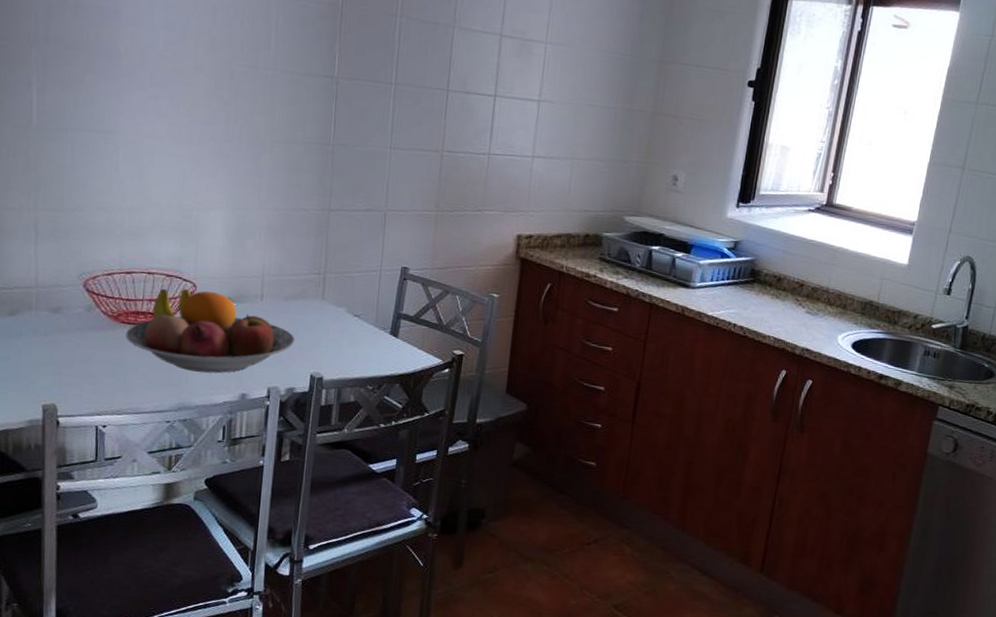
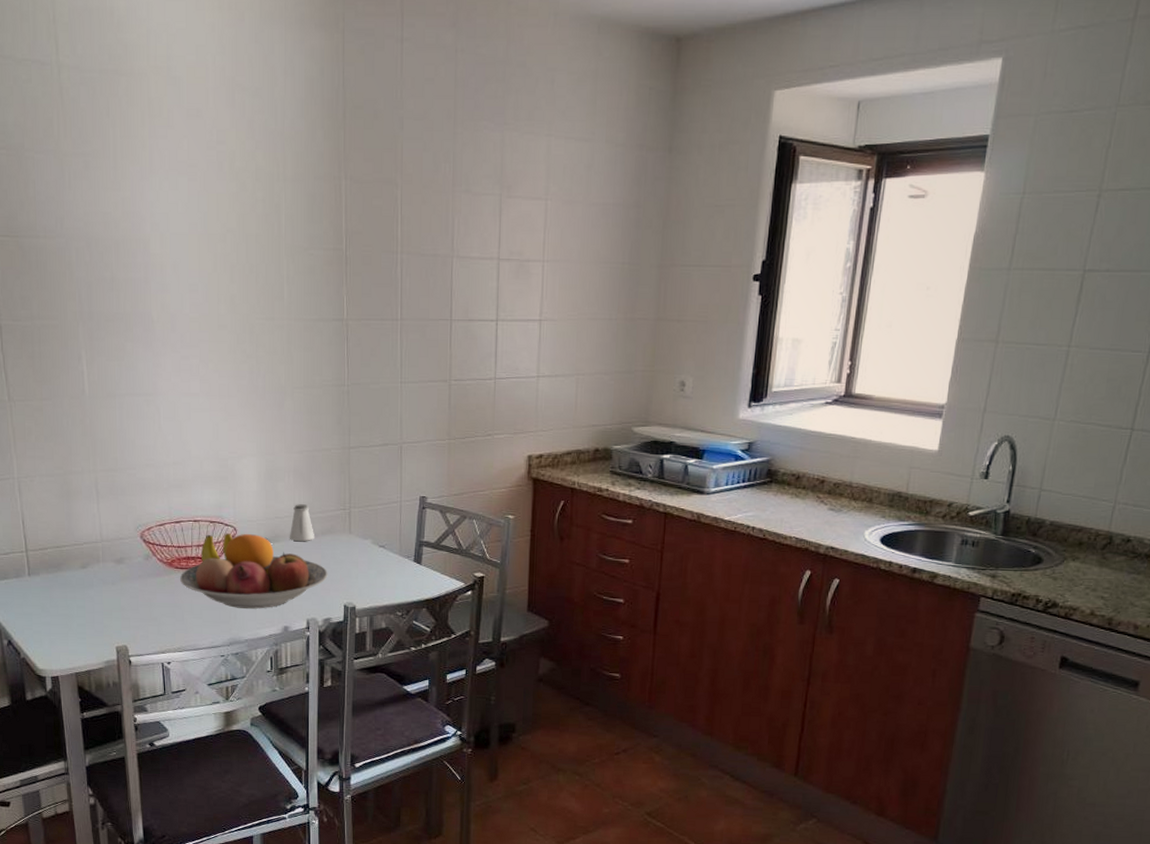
saltshaker: none [255,264,284,305] -> present [289,504,314,542]

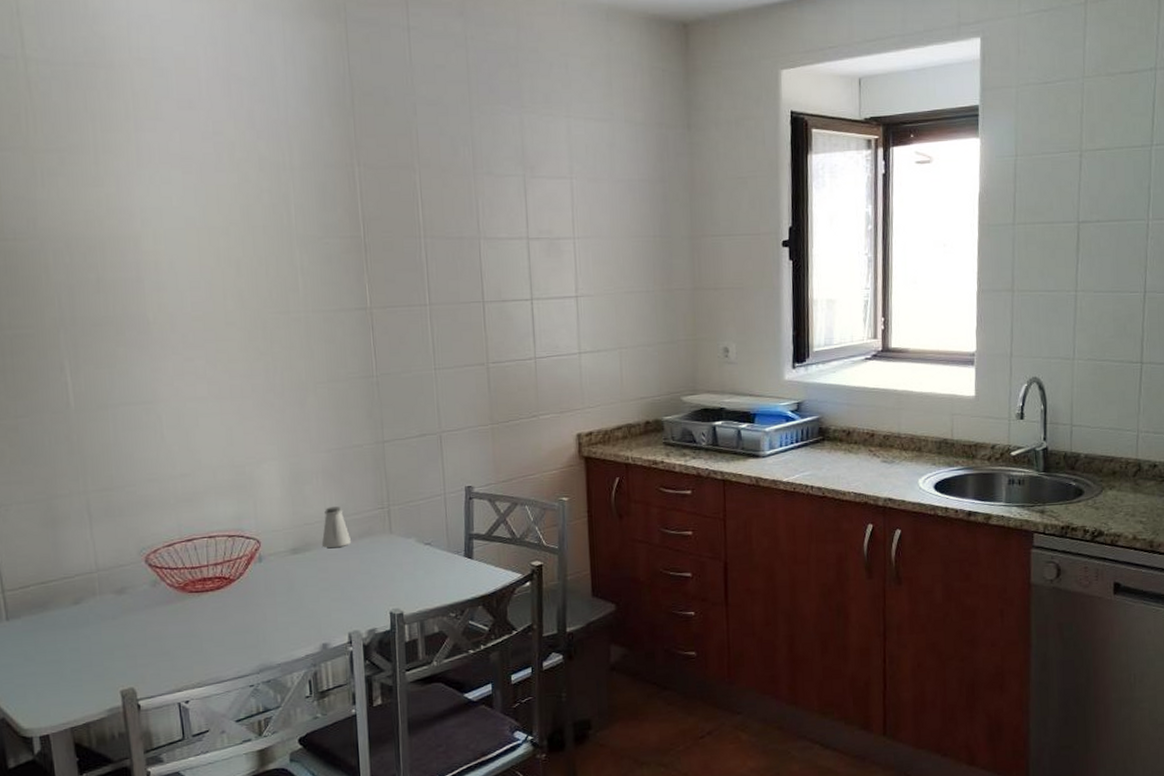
fruit bowl: present [180,532,328,609] -> none [195,544,369,630]

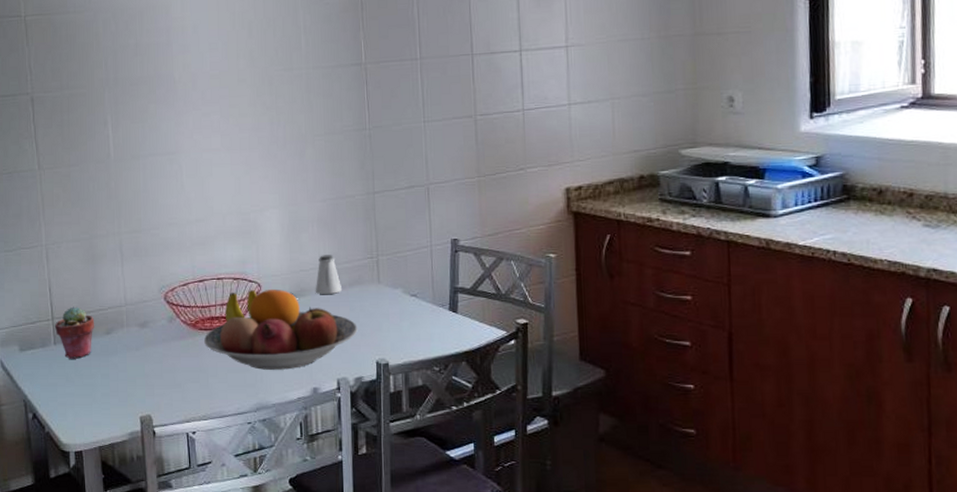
potted succulent: none [6,576,59,635] -> present [55,306,95,359]
fruit bowl: none [195,544,369,630] -> present [204,289,358,370]

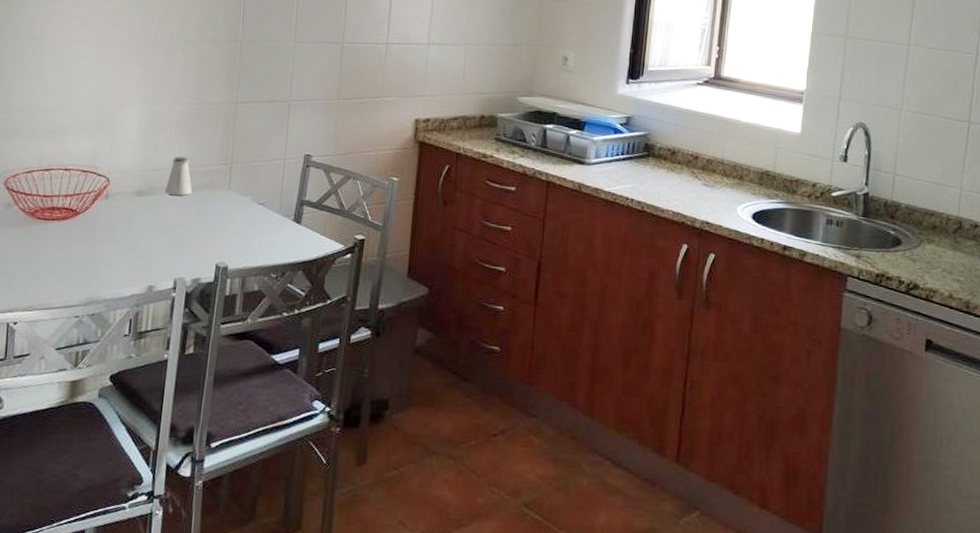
fruit bowl: present [204,289,358,370] -> none [41,183,202,266]

